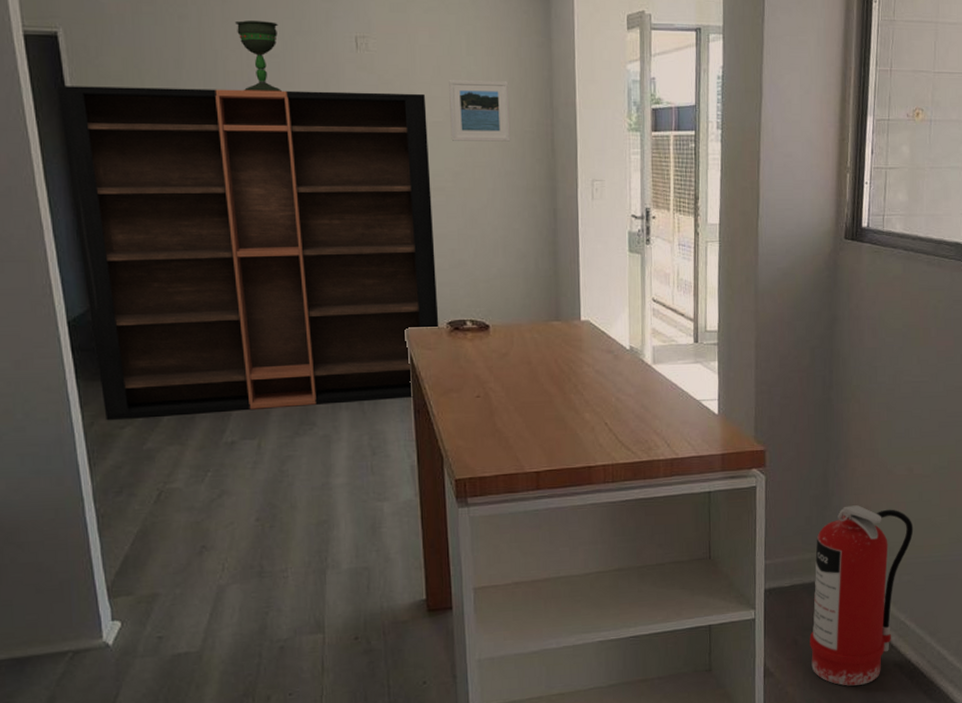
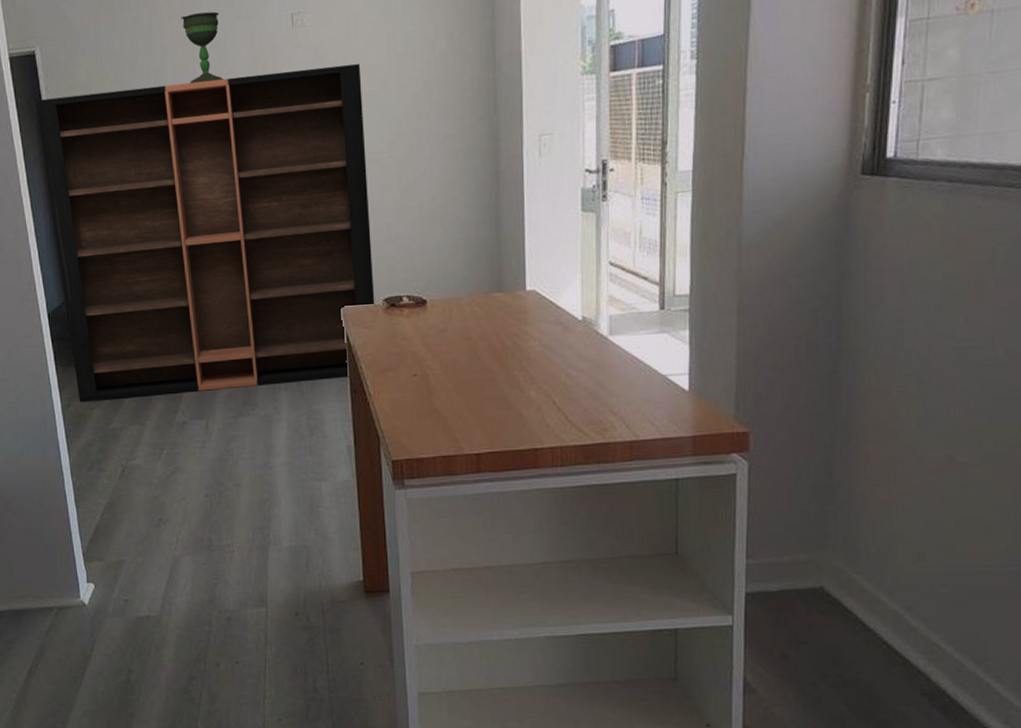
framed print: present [449,80,511,142] -> none [384,38,449,109]
fire extinguisher: present [810,505,914,686] -> none [804,499,954,714]

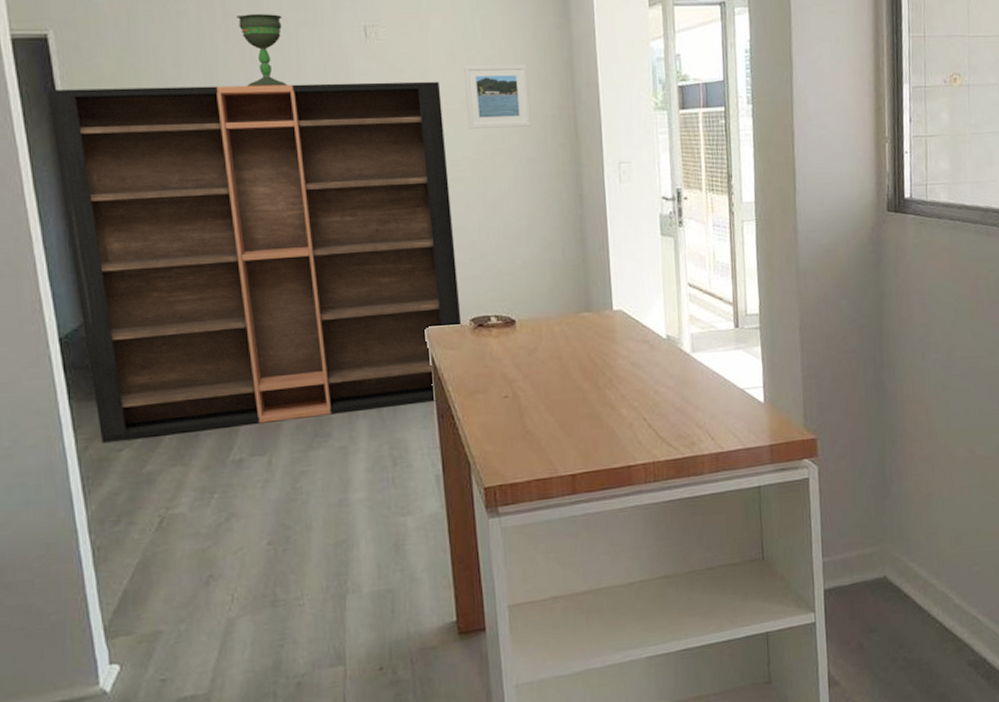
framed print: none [384,38,449,109] -> present [464,65,532,129]

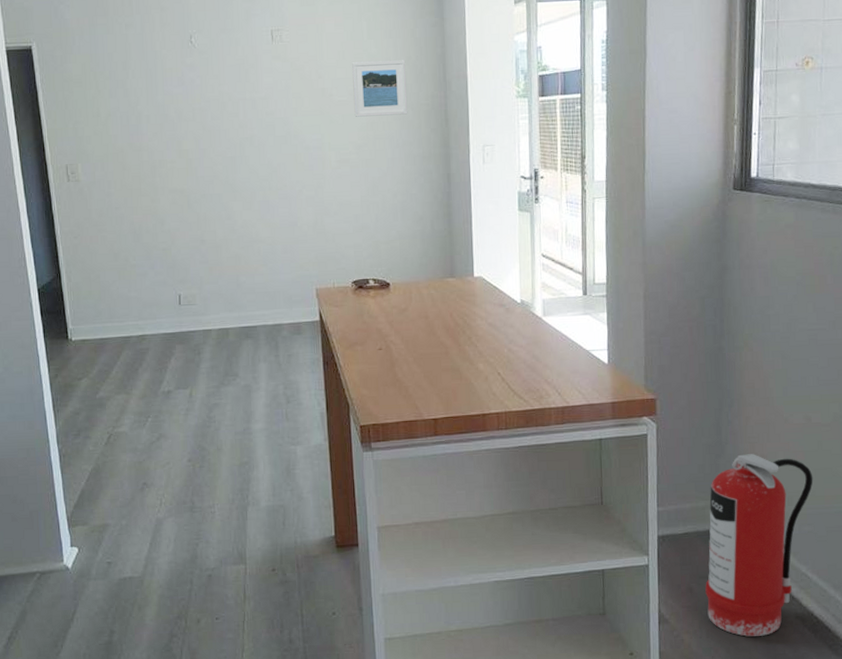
bookshelf: present [48,81,462,443] -> none [31,76,345,372]
chalice: present [237,14,289,87] -> none [171,23,210,85]
fire extinguisher: none [875,492,980,692] -> present [705,454,813,637]

